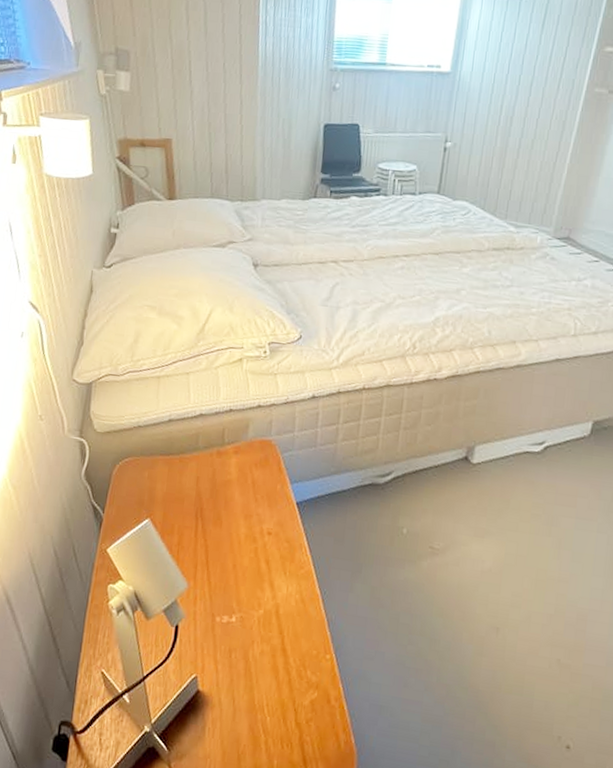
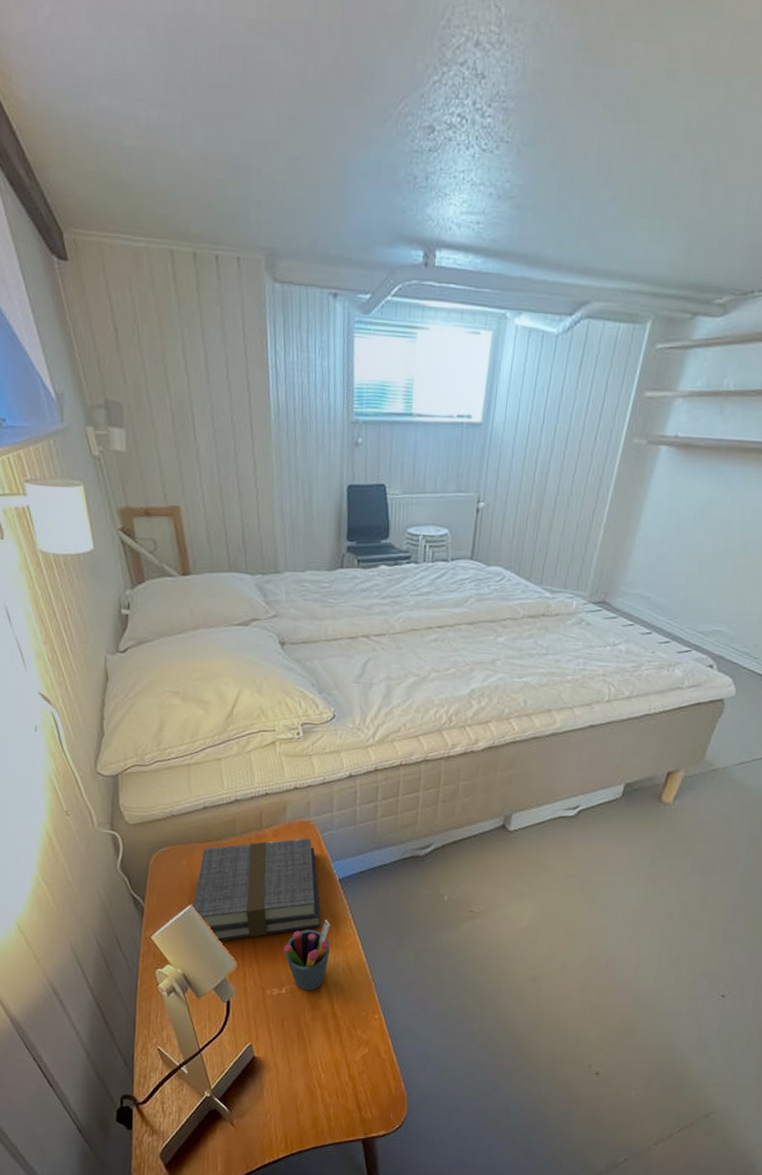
book: none [150,457,277,560] -> present [193,838,322,942]
pen holder: none [235,544,286,622] -> present [283,919,331,991]

